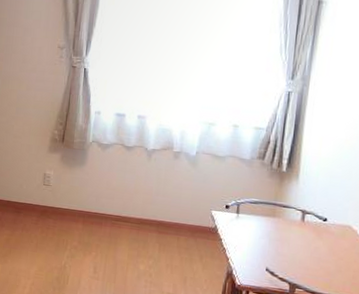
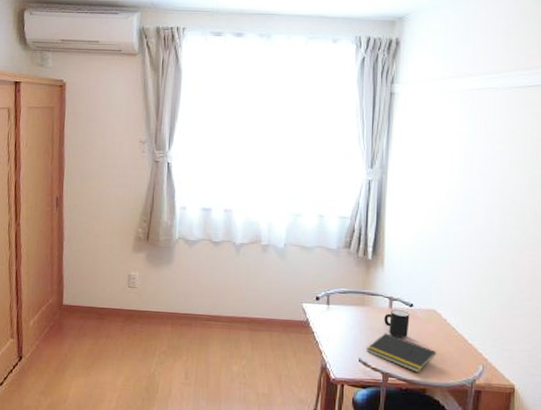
notepad: none [275,245,349,286] -> present [367,333,437,373]
mug: none [295,223,323,252] -> present [384,310,410,338]

